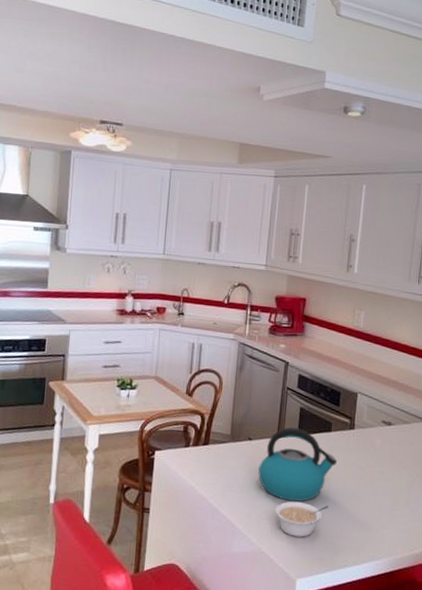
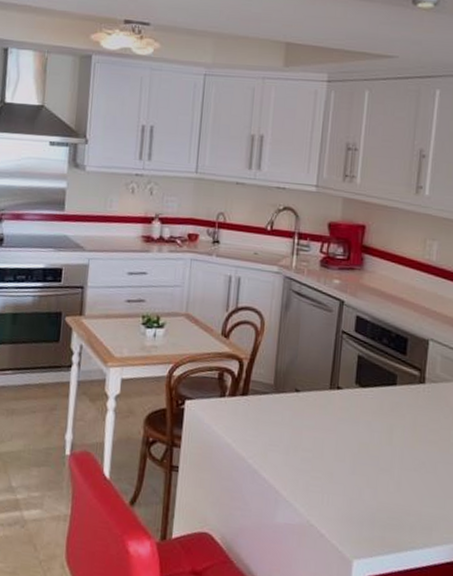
kettle: present [258,427,338,502] -> none [307,378,404,468]
legume: present [275,501,329,537] -> none [327,466,393,511]

